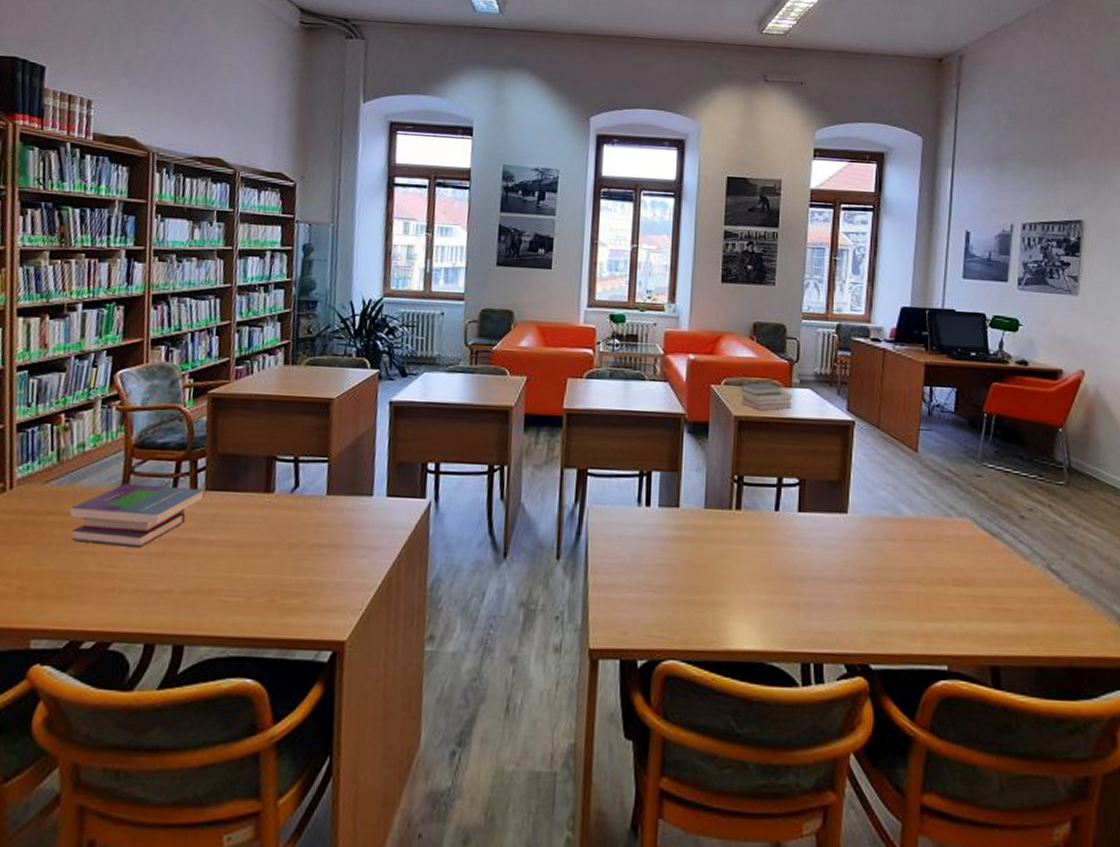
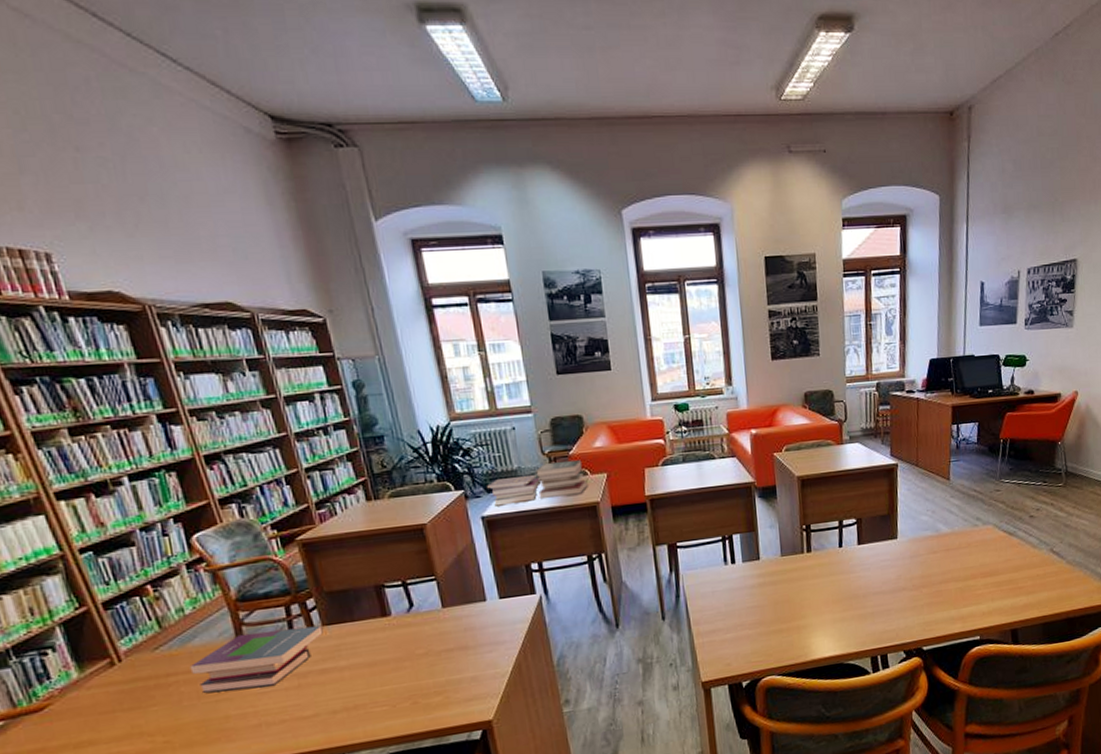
books: none [403,364,458,394] -> present [487,475,542,507]
books: none [452,355,505,395] -> present [536,459,588,500]
books: present [741,382,792,411] -> none [800,443,845,468]

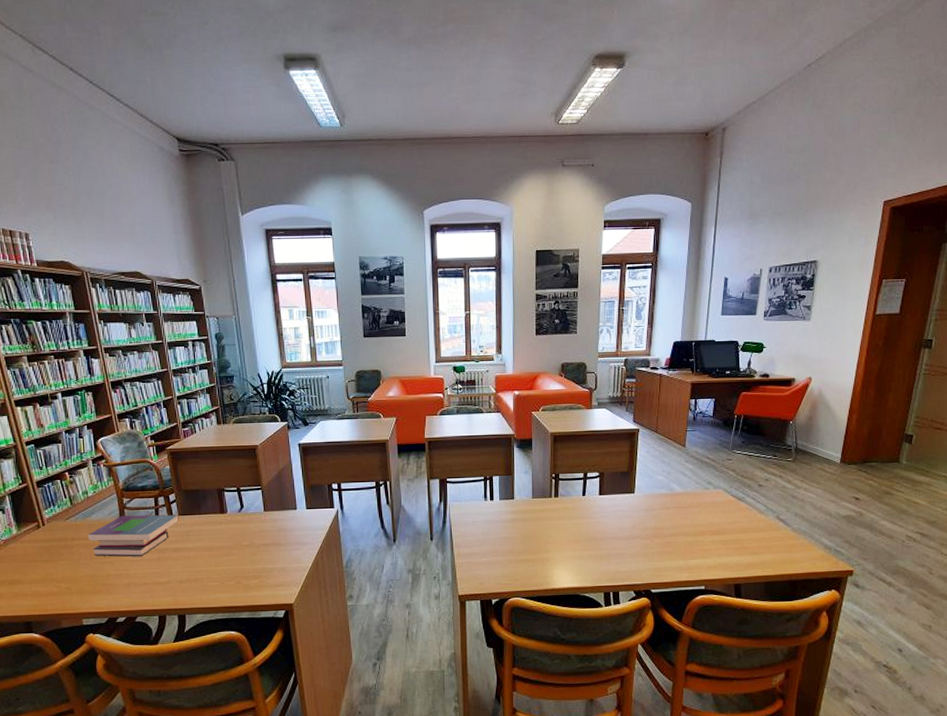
books: present [487,475,542,507] -> none [305,415,346,437]
books: present [536,459,588,500] -> none [342,405,381,434]

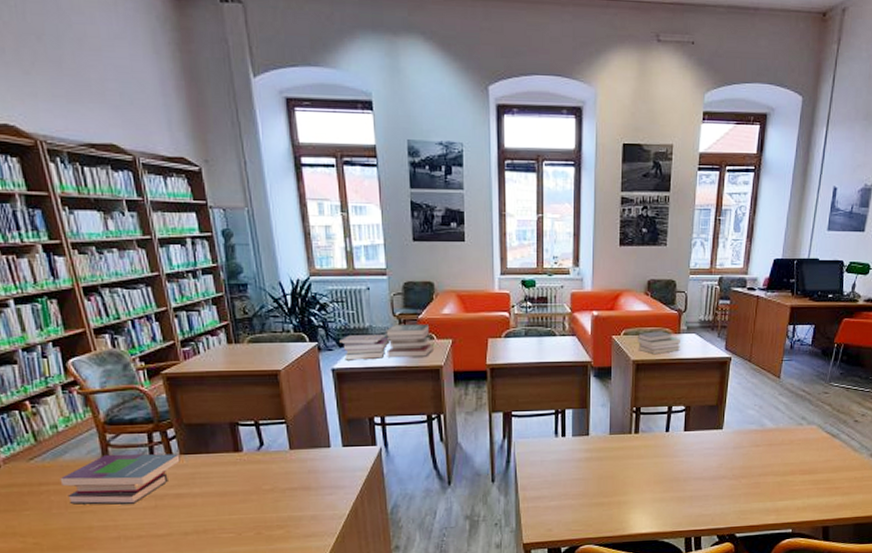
books: none [305,415,346,437] -> present [339,335,390,360]
books: none [342,405,381,434] -> present [386,323,433,359]
books: none [554,407,592,427] -> present [638,331,680,354]

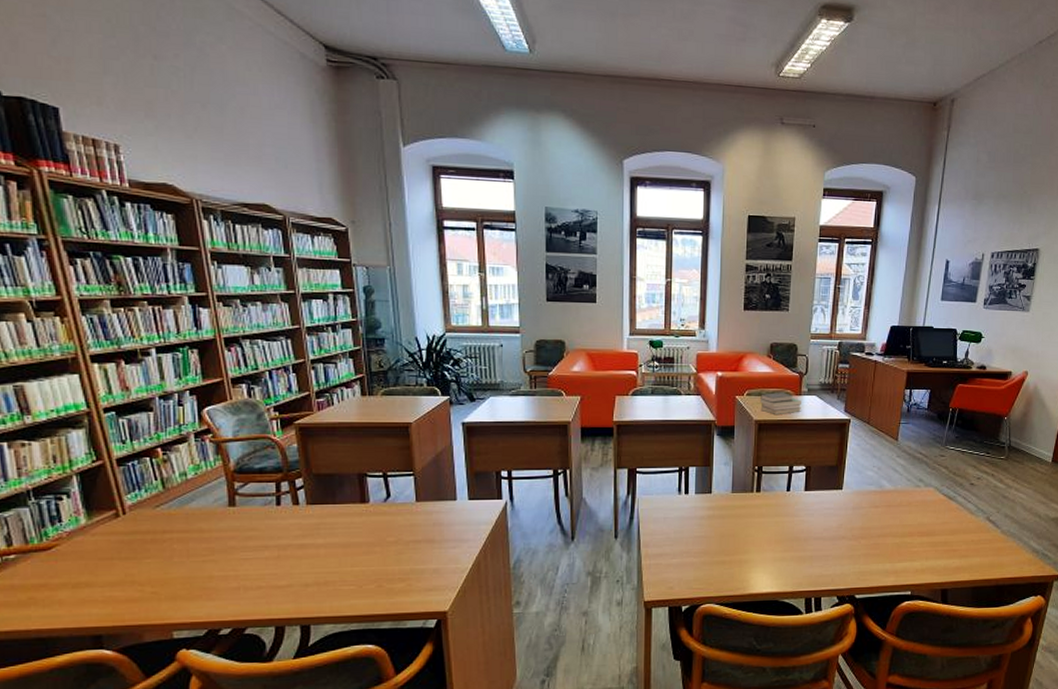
books: present [60,453,180,505] -> none [184,503,306,554]
books: present [339,335,390,360] -> none [471,390,521,415]
books: present [386,323,433,359] -> none [516,380,562,414]

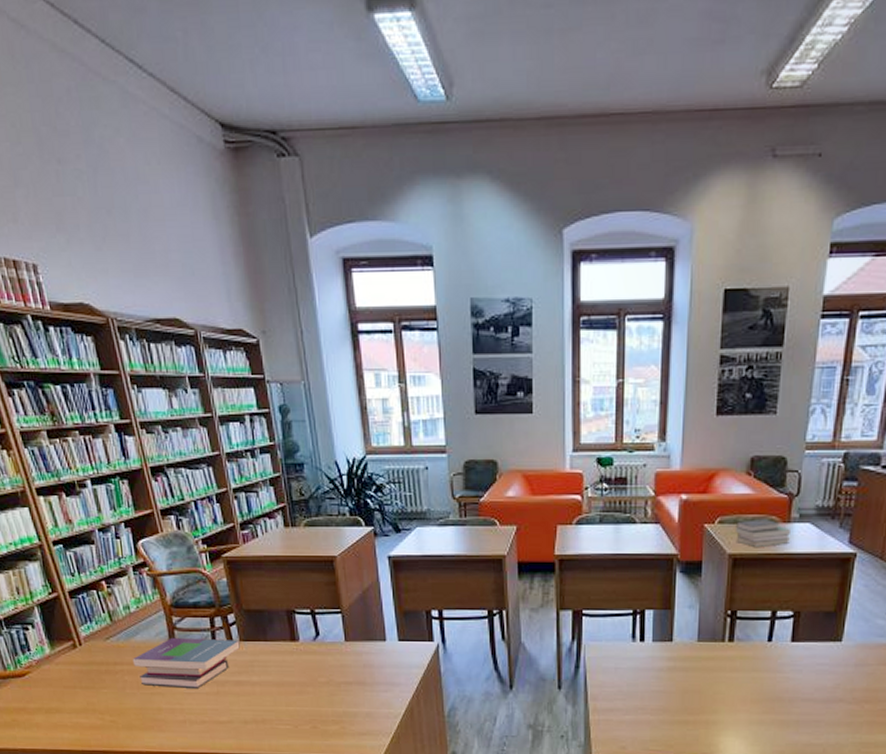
books: none [184,503,306,554] -> present [132,637,240,688]

